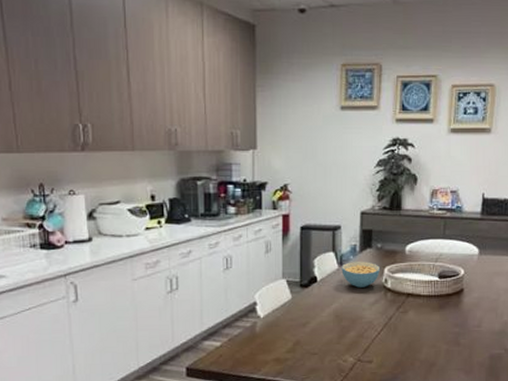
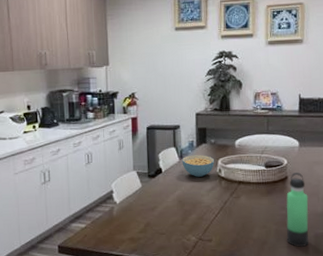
thermos bottle: none [458,284,485,369] -> present [286,172,309,247]

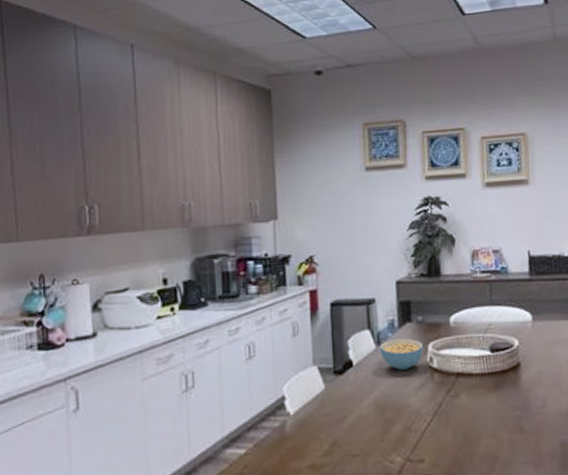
thermos bottle: present [286,172,309,247] -> none [520,356,553,462]

